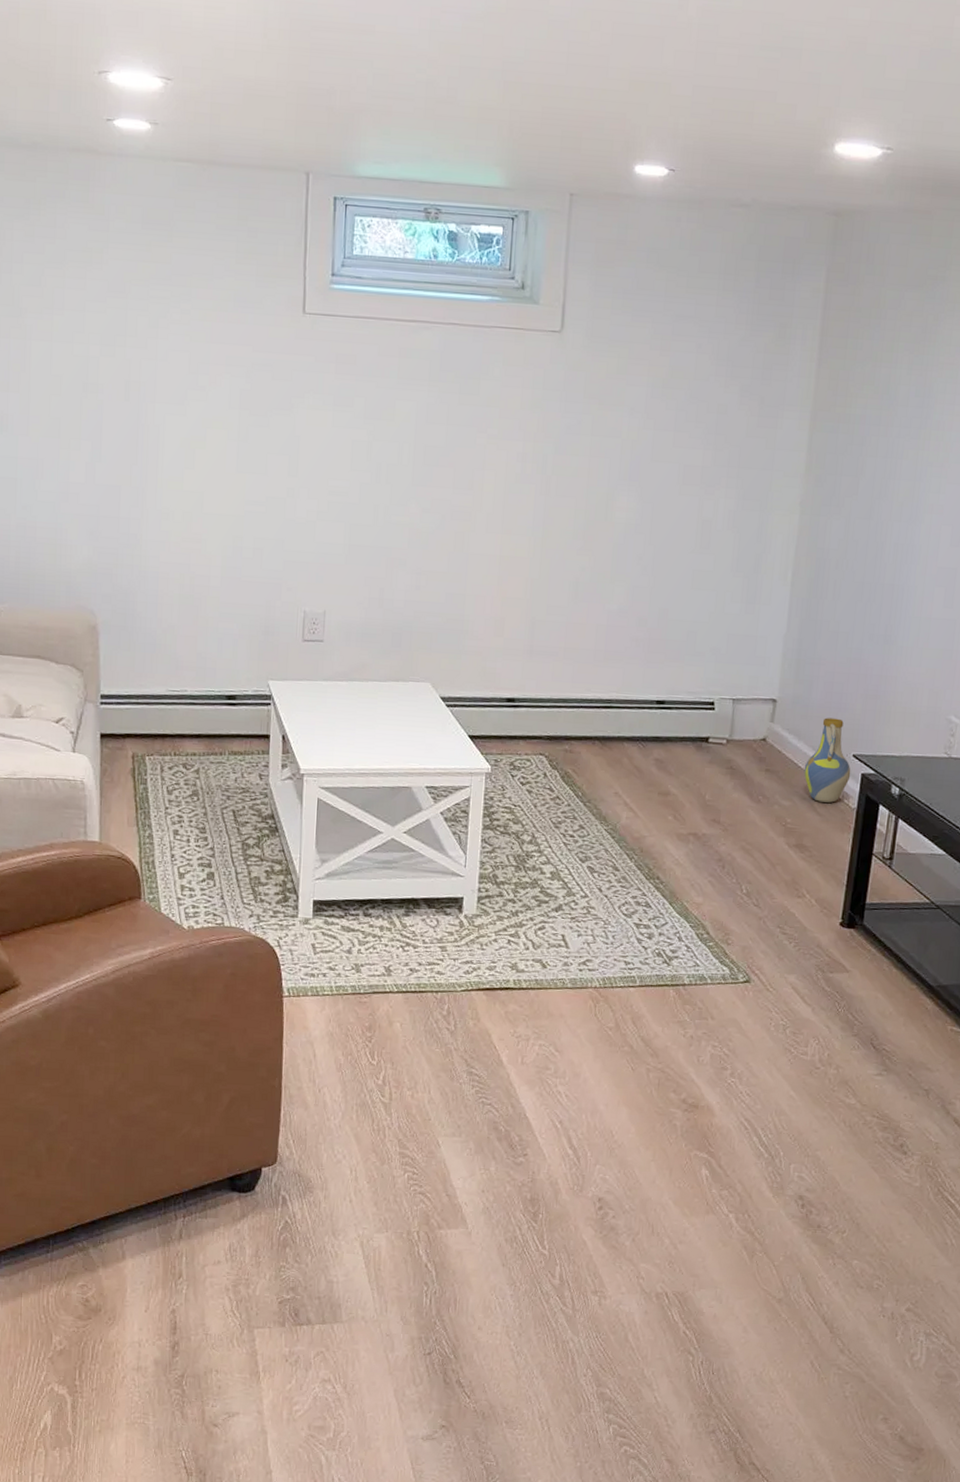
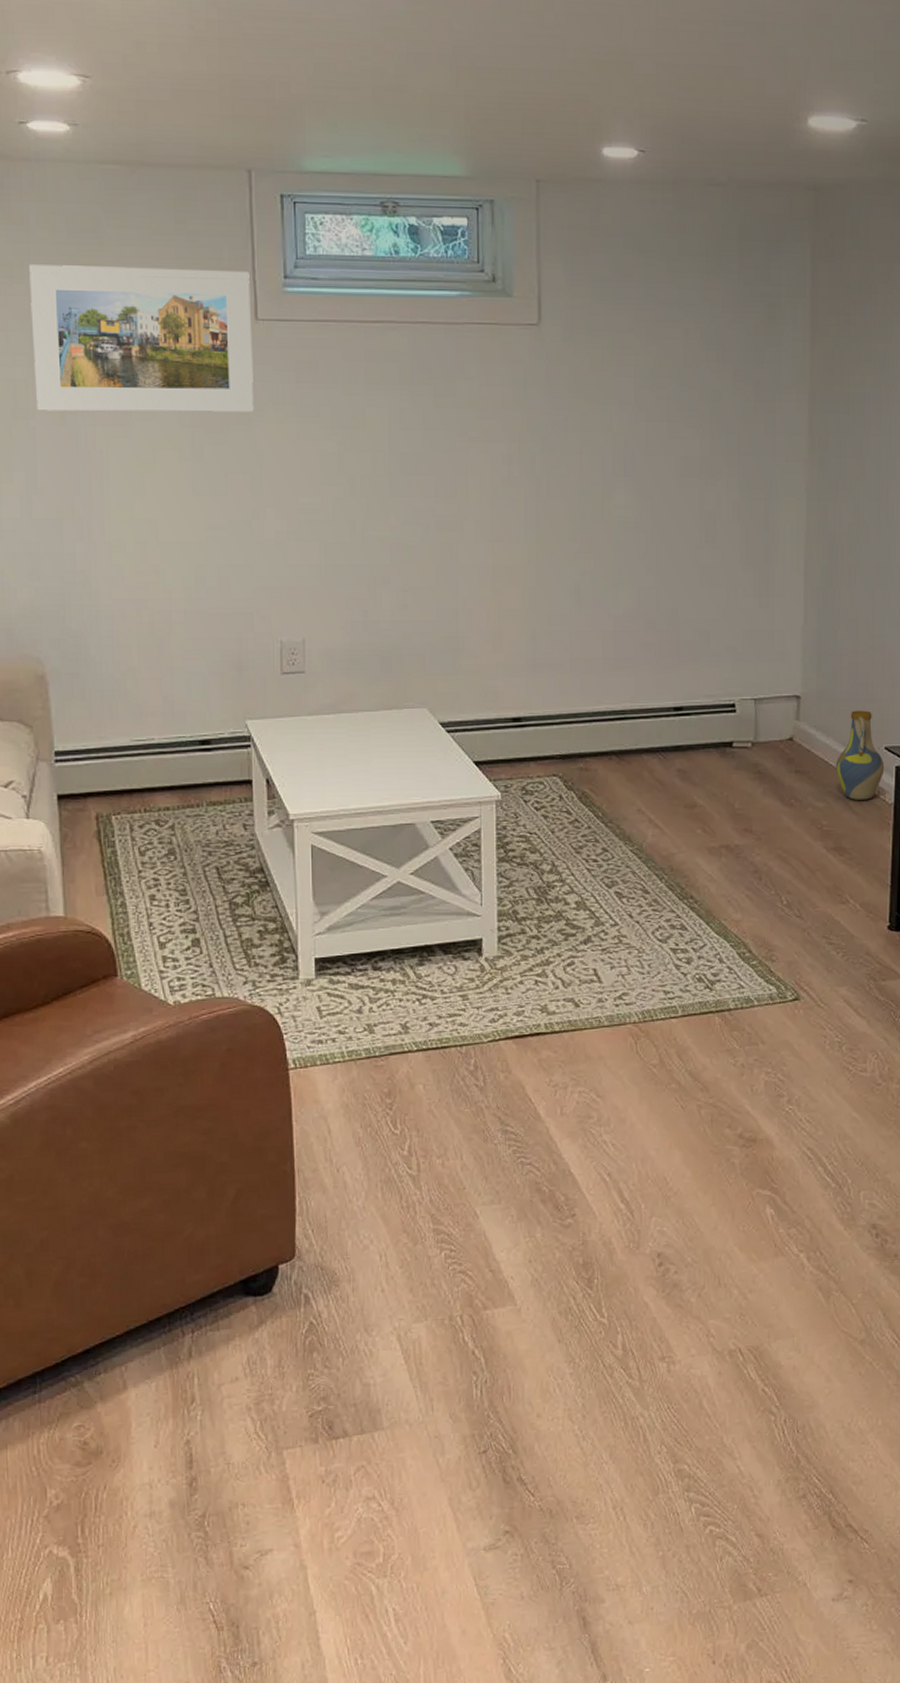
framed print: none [104,251,301,399] -> present [28,264,254,413]

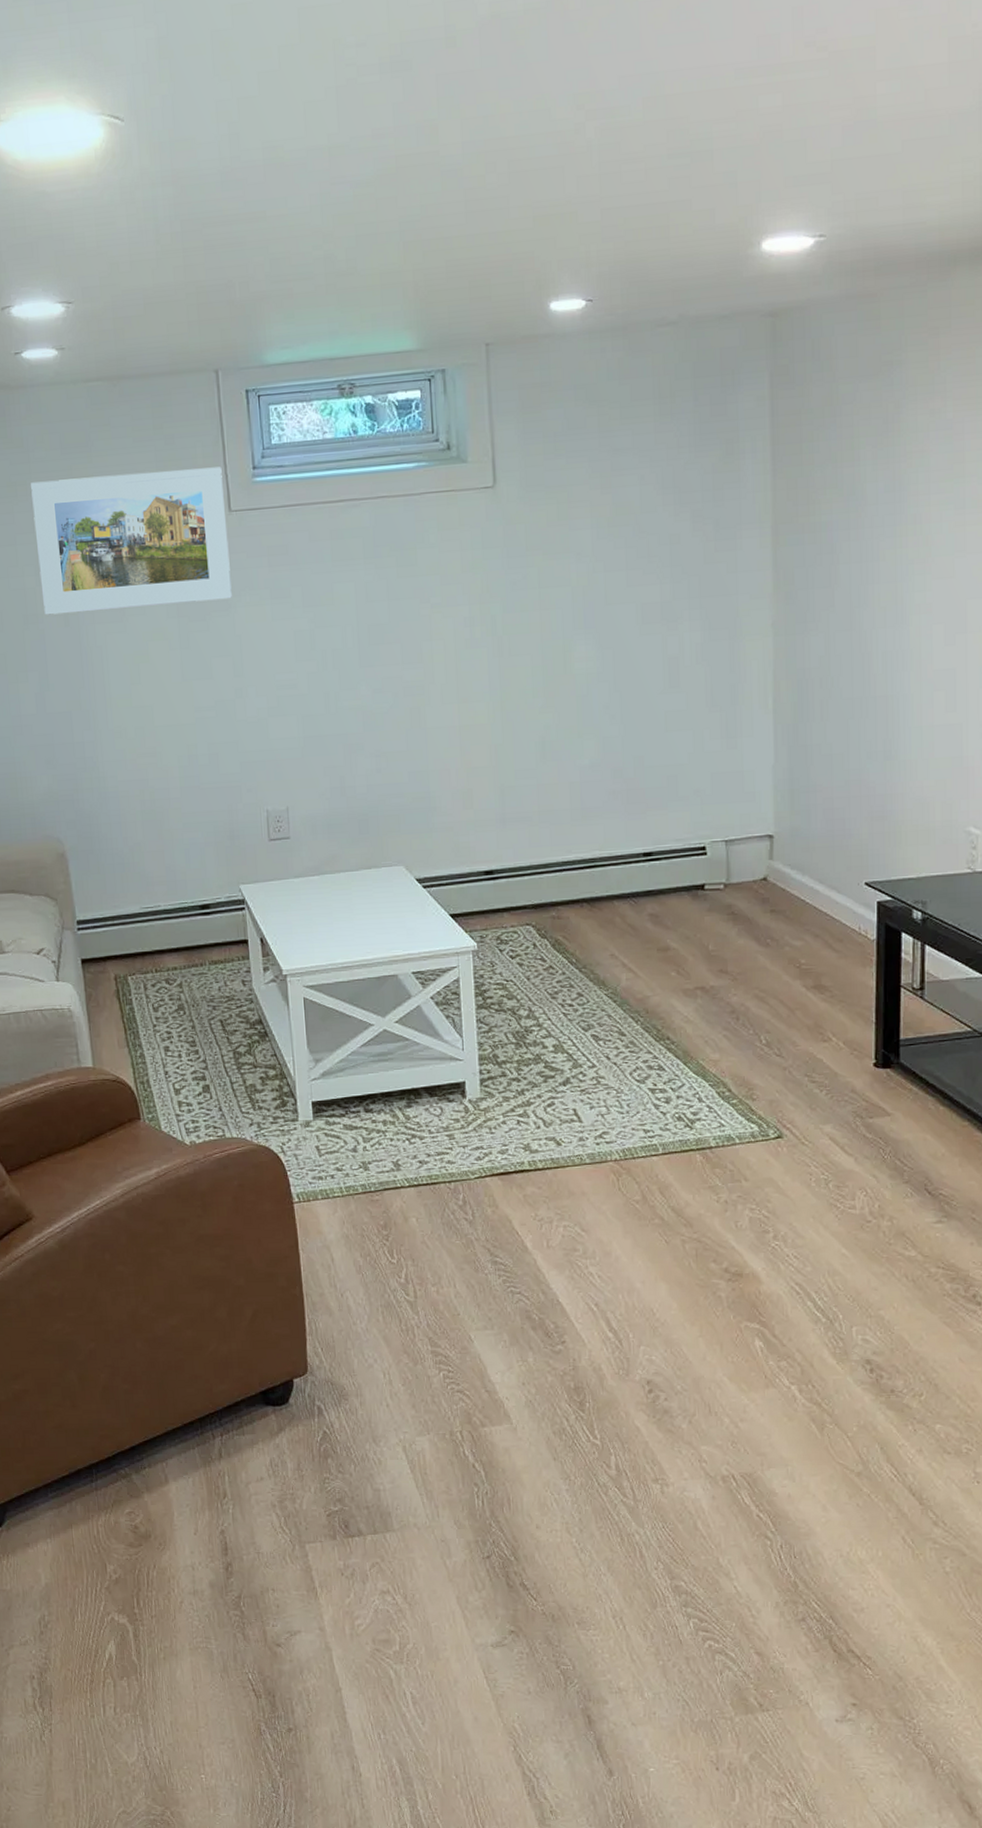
vase: present [835,710,885,800] -> none [812,846,865,938]

